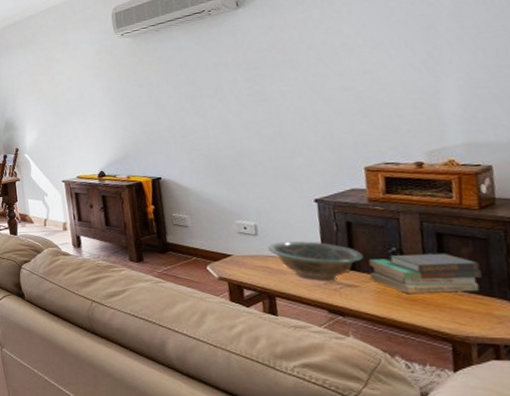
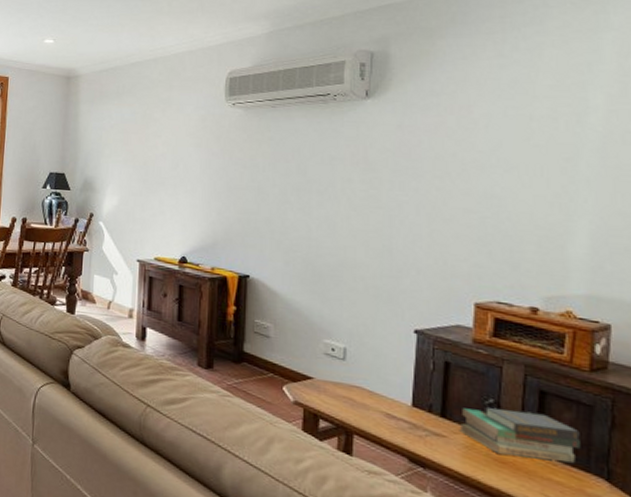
decorative bowl: present [268,240,363,282] -> none [355,371,457,426]

